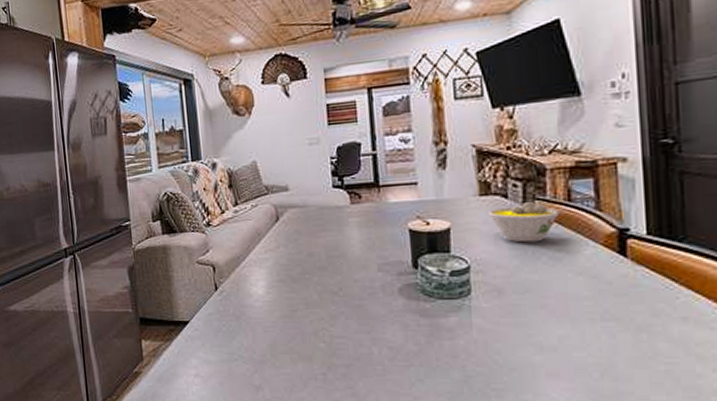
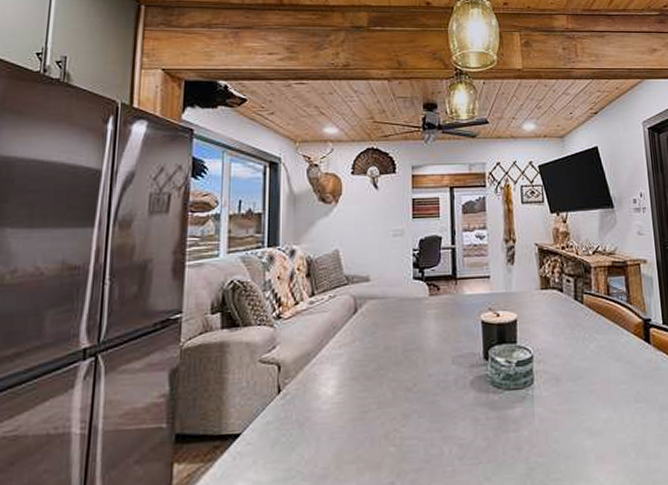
bowl: present [488,201,560,243] -> none [548,295,602,333]

